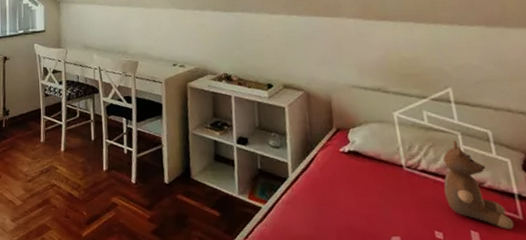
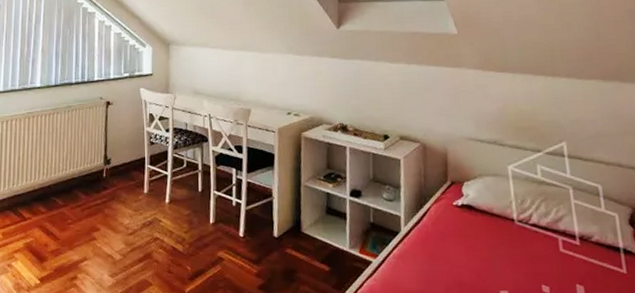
teddy bear: present [443,140,515,229] -> none [553,194,618,283]

